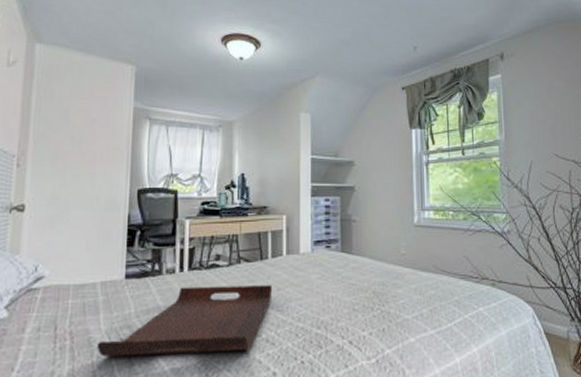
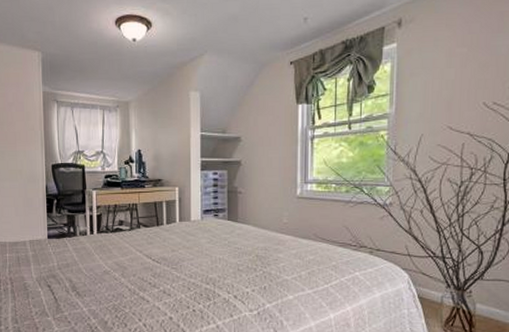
serving tray: present [96,285,273,357] -> none [30,246,168,299]

